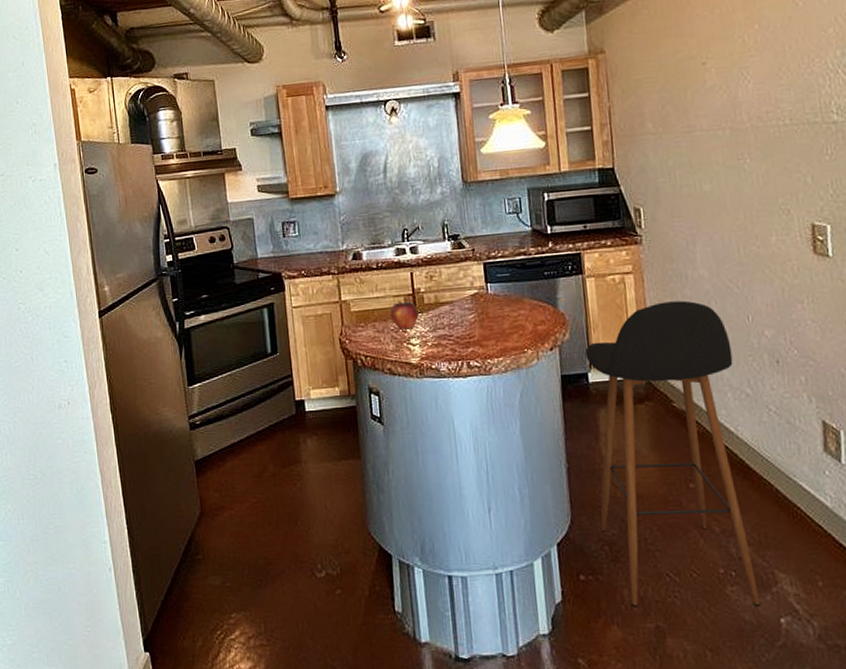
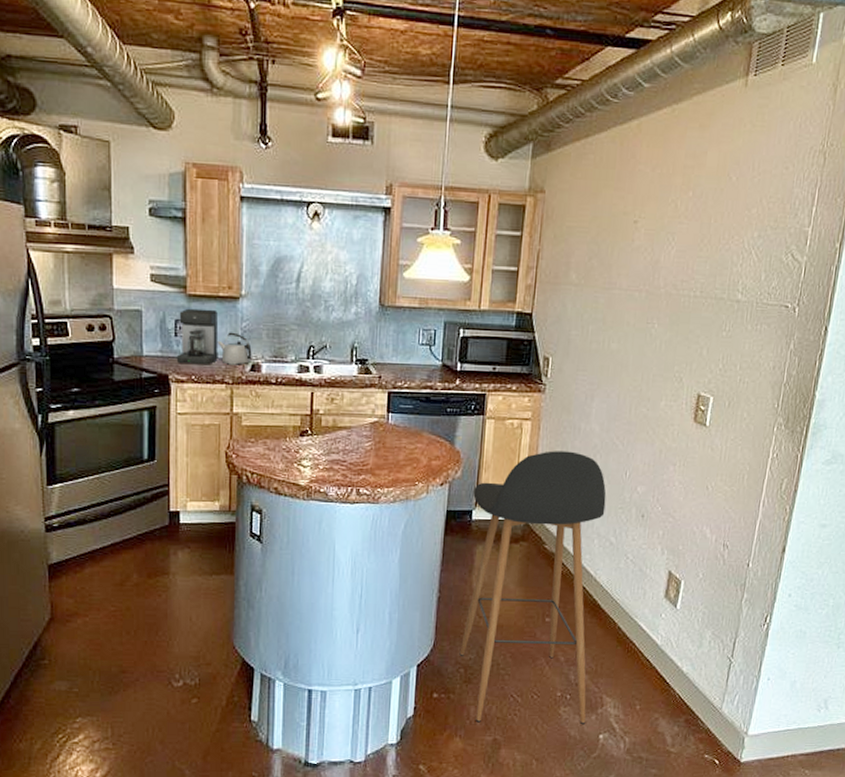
coffee maker: none [285,208,323,262] -> present [177,308,219,365]
kettle: none [320,226,353,257] -> present [217,332,252,365]
fruit: present [390,300,419,330] -> none [284,419,314,450]

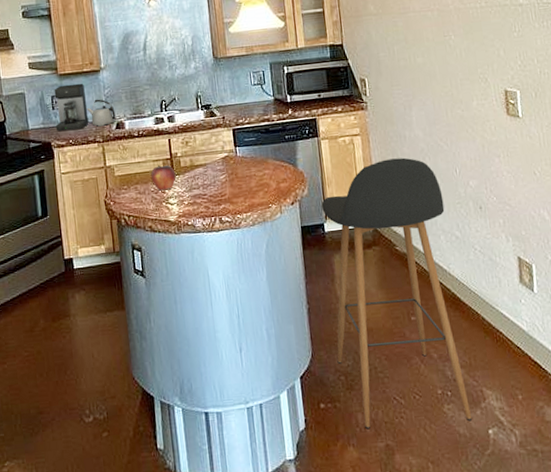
fruit: none [284,419,314,450] -> present [150,164,176,191]

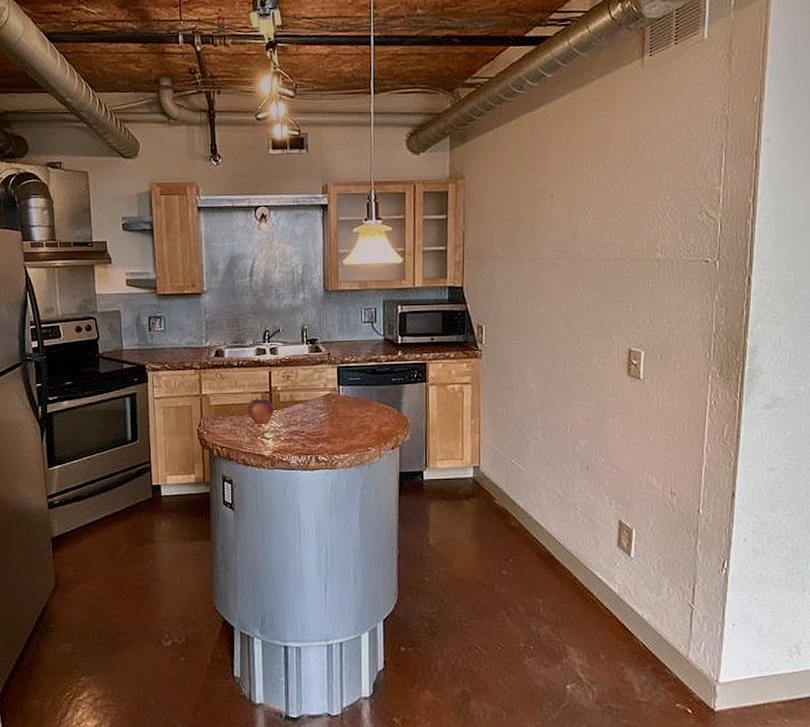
coffee maker: present [54,83,89,132] -> none [152,305,187,355]
kettle: present [86,99,116,126] -> none [185,324,215,352]
bar stool: present [321,157,473,430] -> none [422,411,552,676]

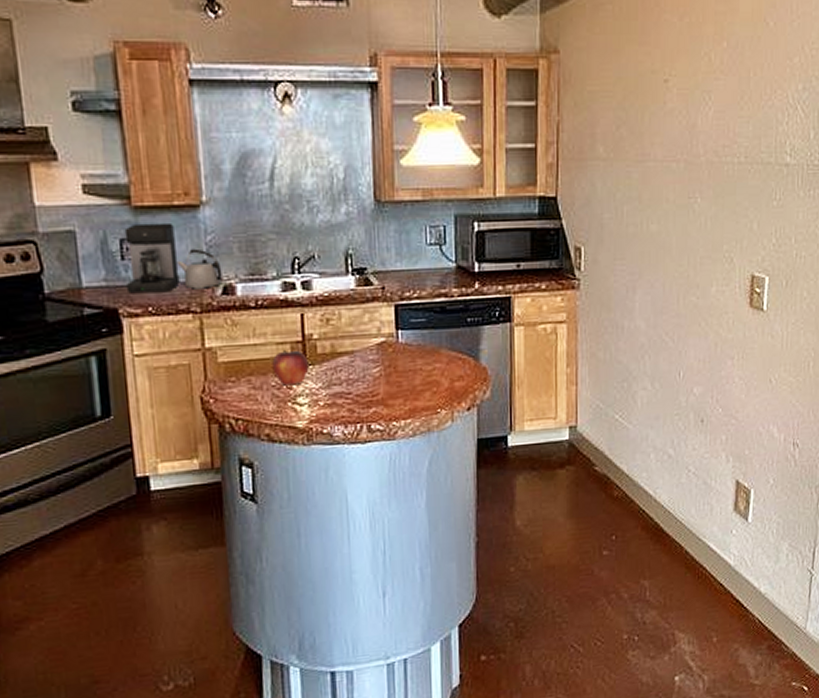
coffee maker: none [152,305,187,355] -> present [124,222,180,294]
kettle: none [185,324,215,352] -> present [176,248,223,289]

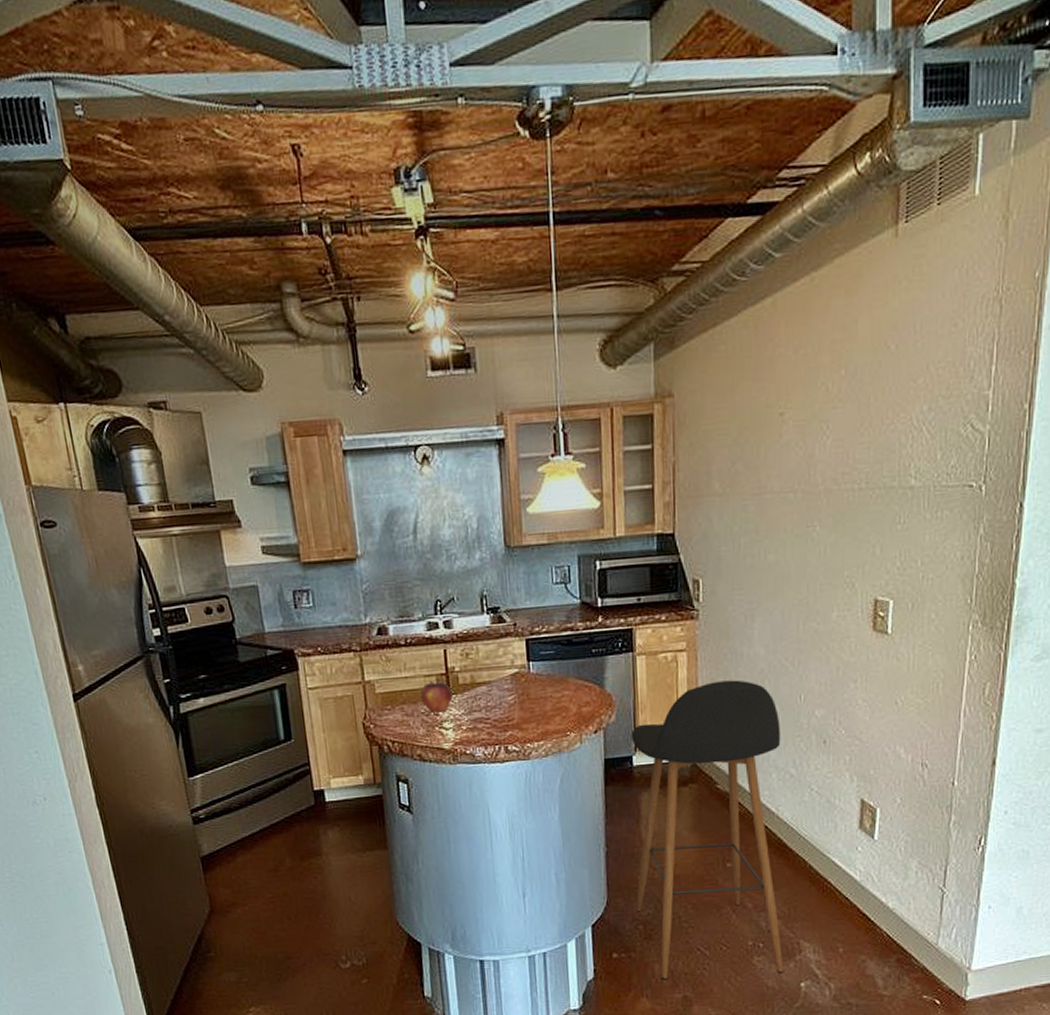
coffee maker: present [124,222,180,294] -> none [296,575,342,637]
kettle: present [176,248,223,289] -> none [339,596,377,631]
bar stool: none [507,354,660,683] -> present [631,680,784,981]

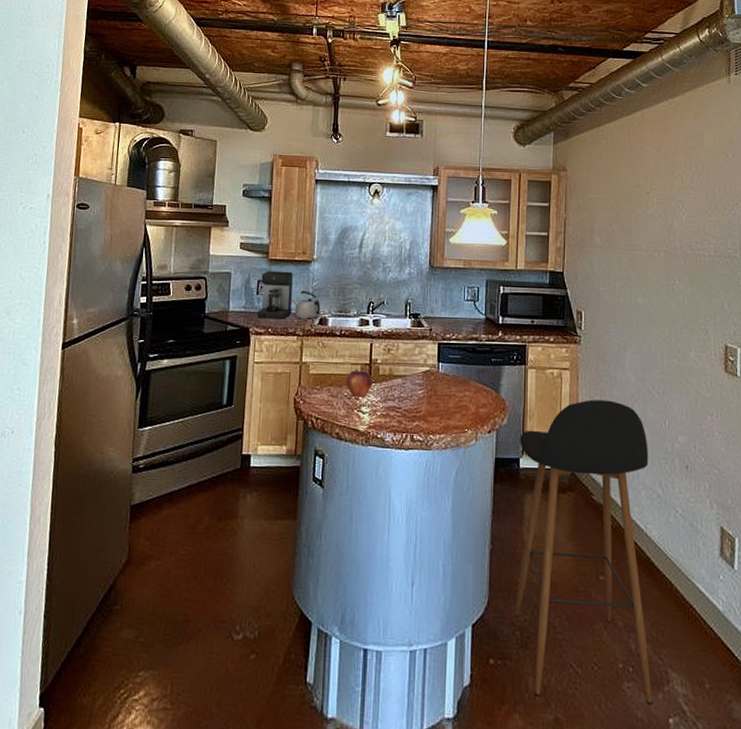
coffee maker: none [296,575,342,637] -> present [257,270,293,319]
kettle: none [339,596,377,631] -> present [291,290,321,319]

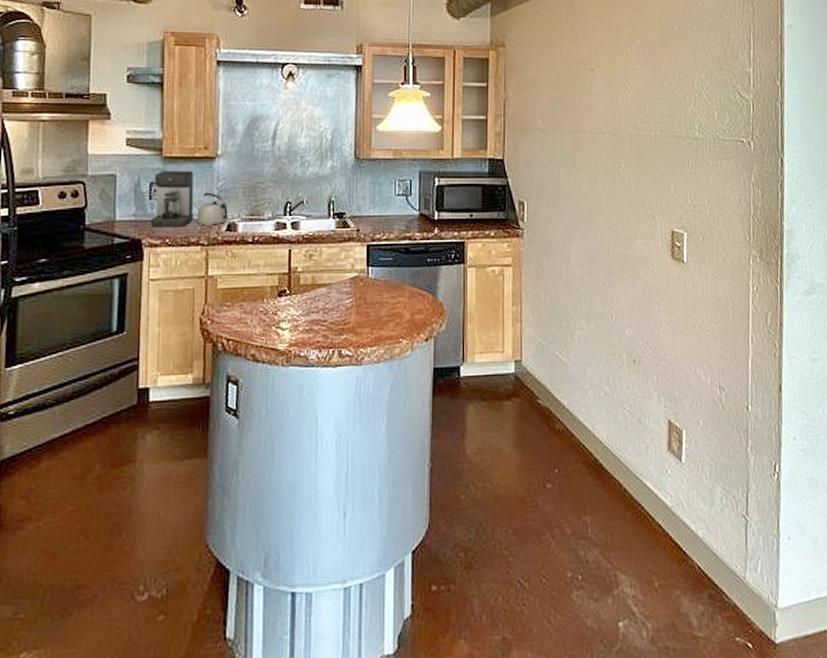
fruit: present [346,368,373,397] -> none [262,279,293,312]
bar stool: present [514,399,653,705] -> none [457,296,603,619]

